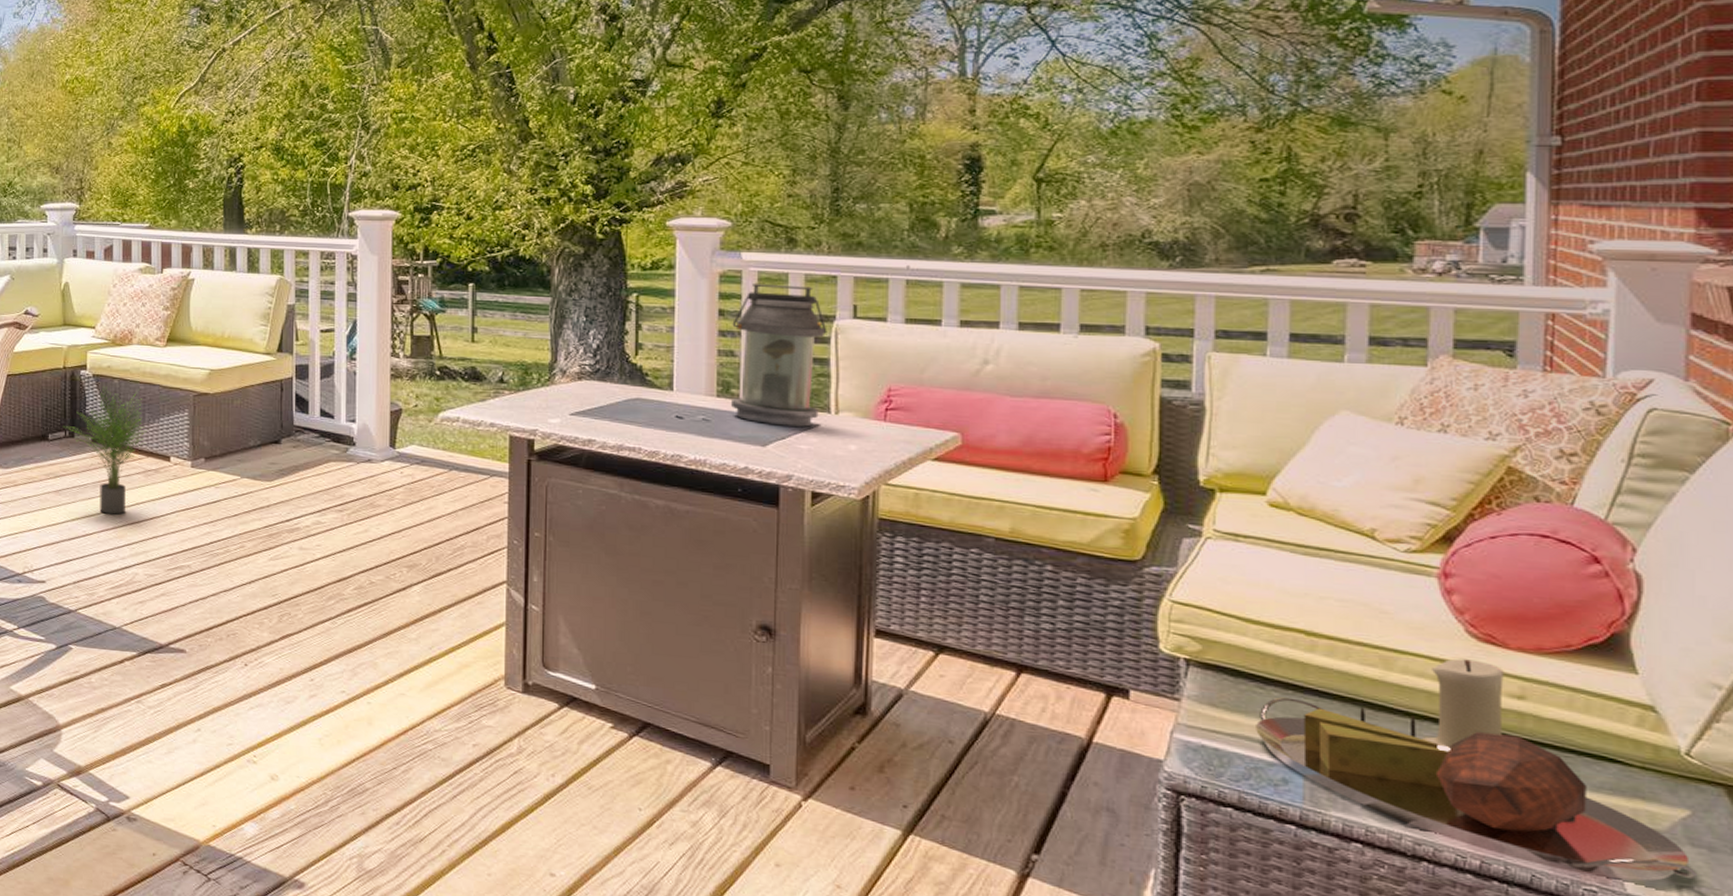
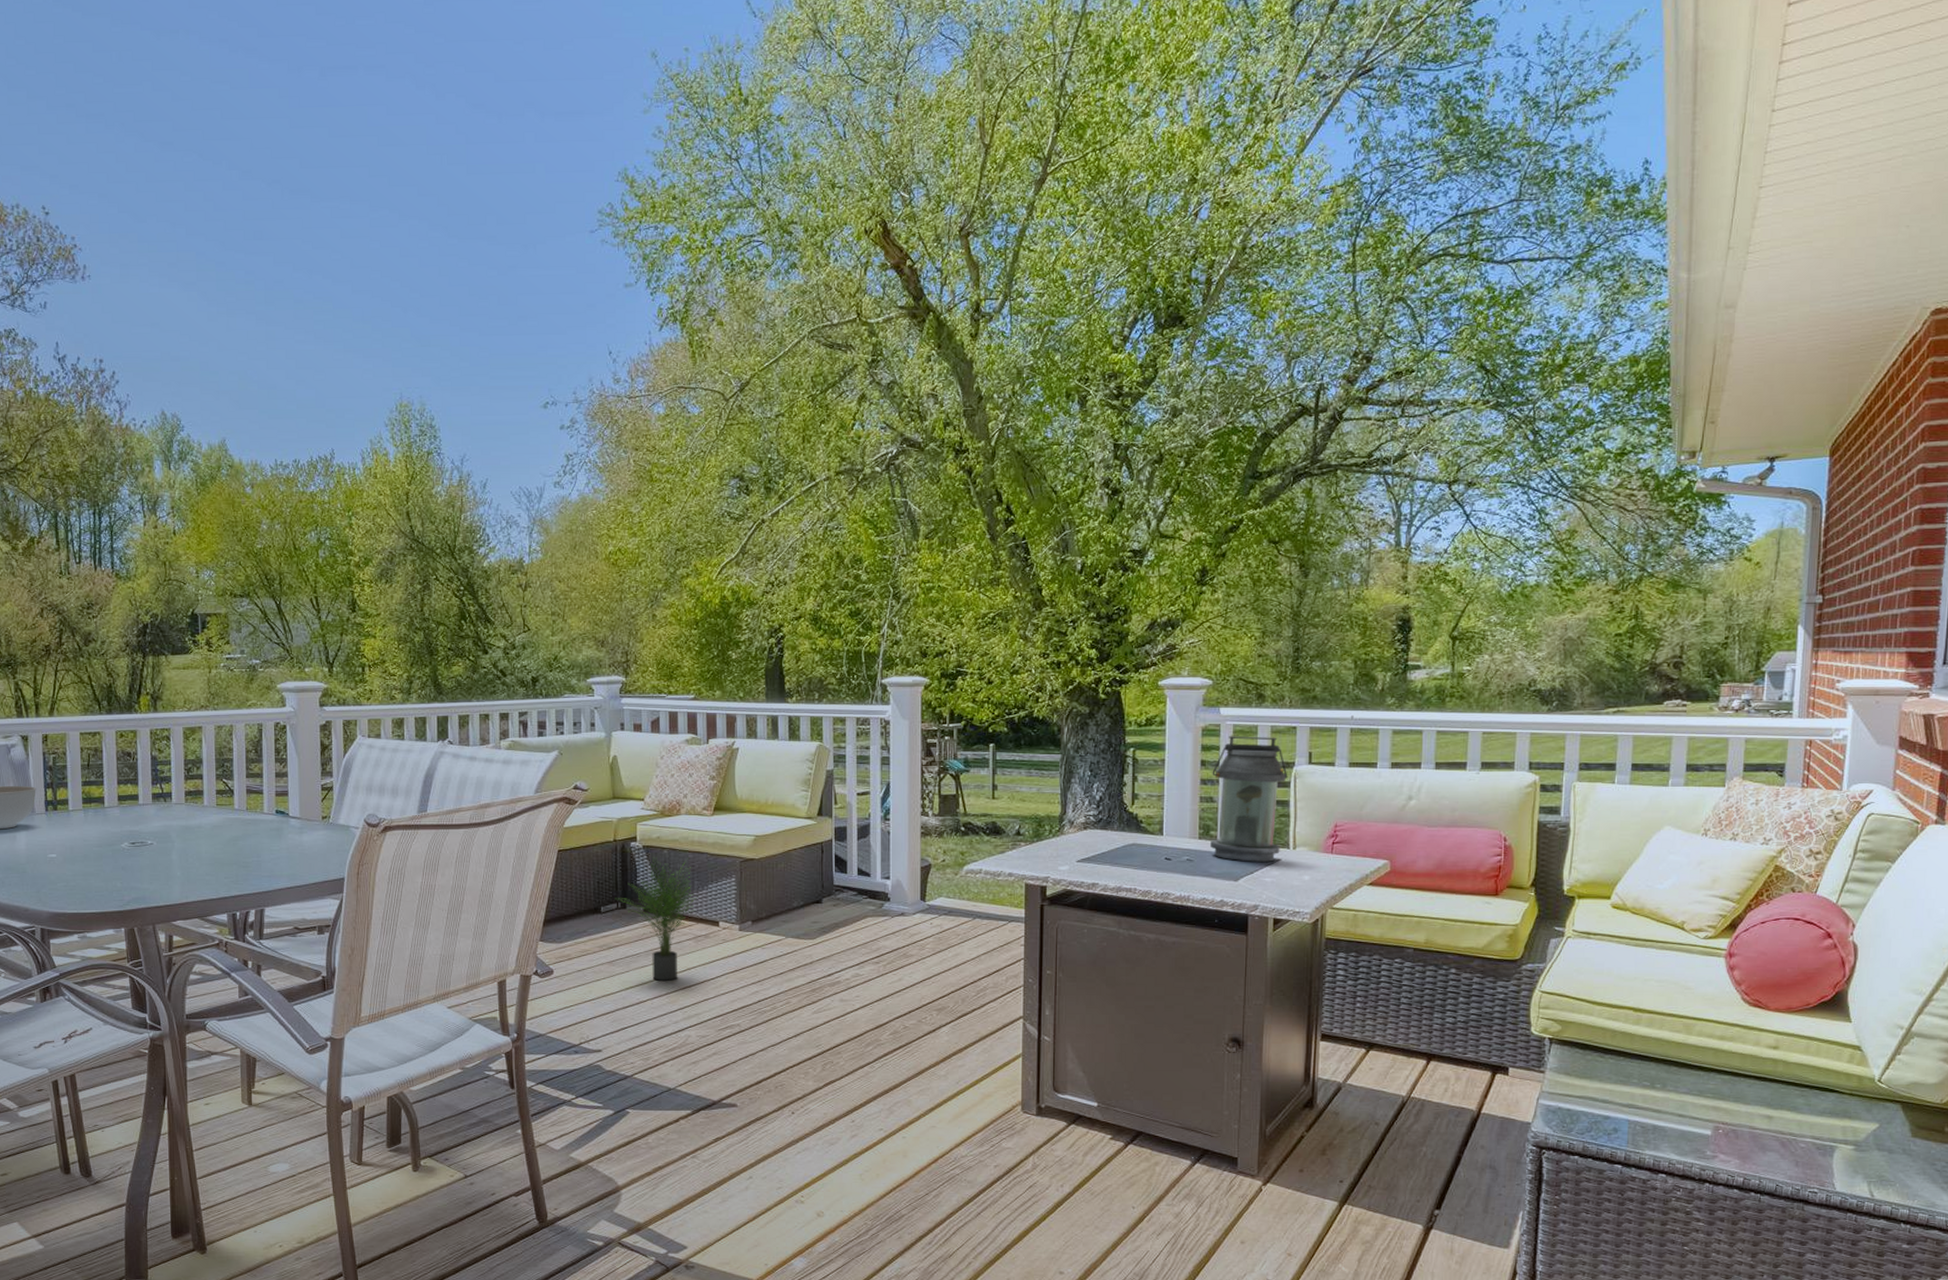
serving tray: present [1256,697,1696,881] -> none [1597,1063,1880,1182]
candle: present [1422,658,1504,750] -> none [1709,1021,1765,1093]

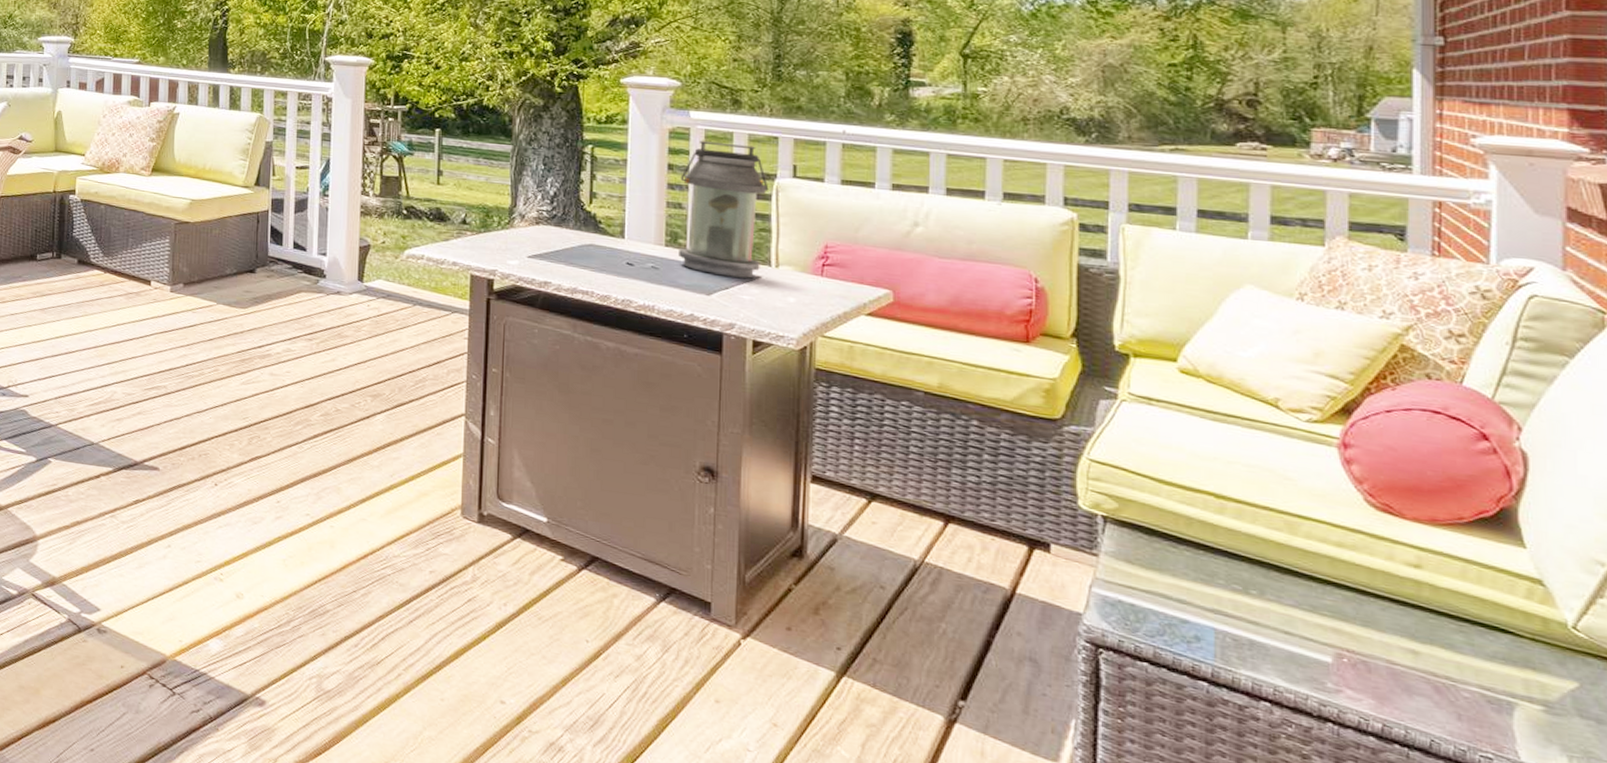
potted plant: present [618,857,696,982] -> none [54,211,129,335]

